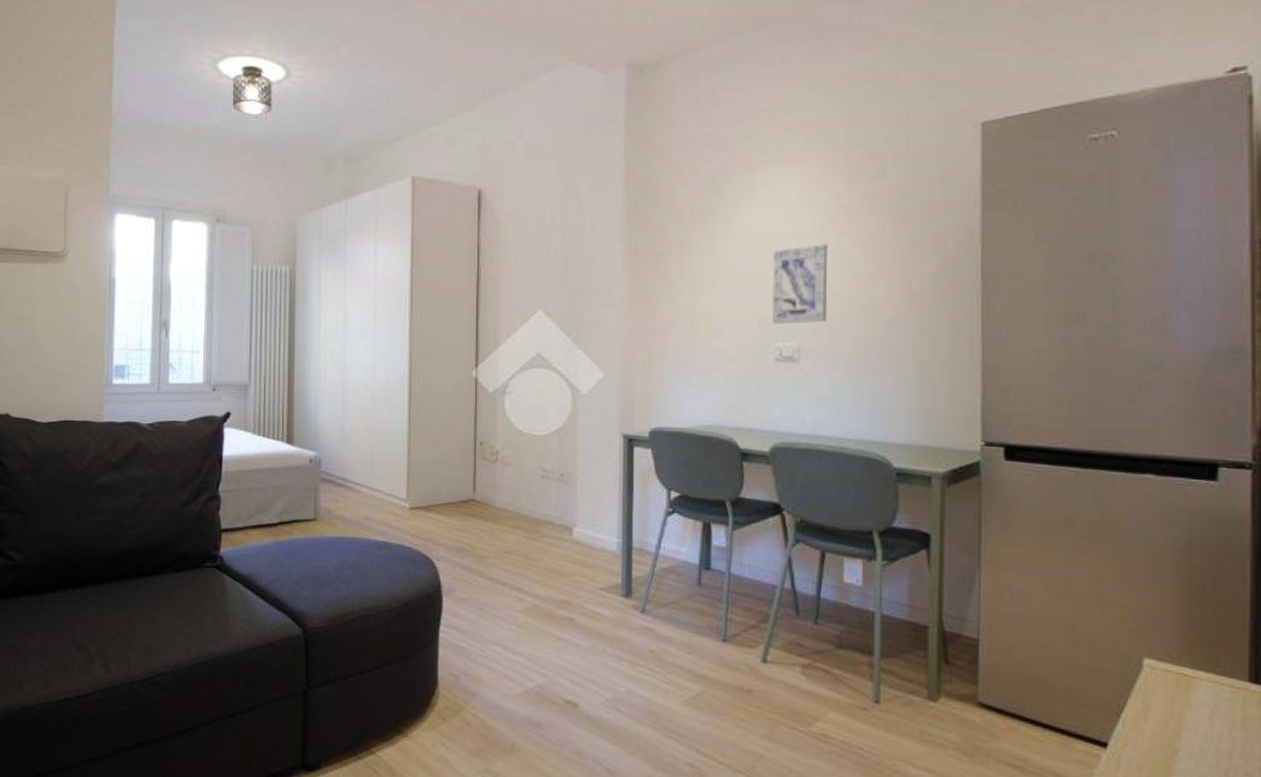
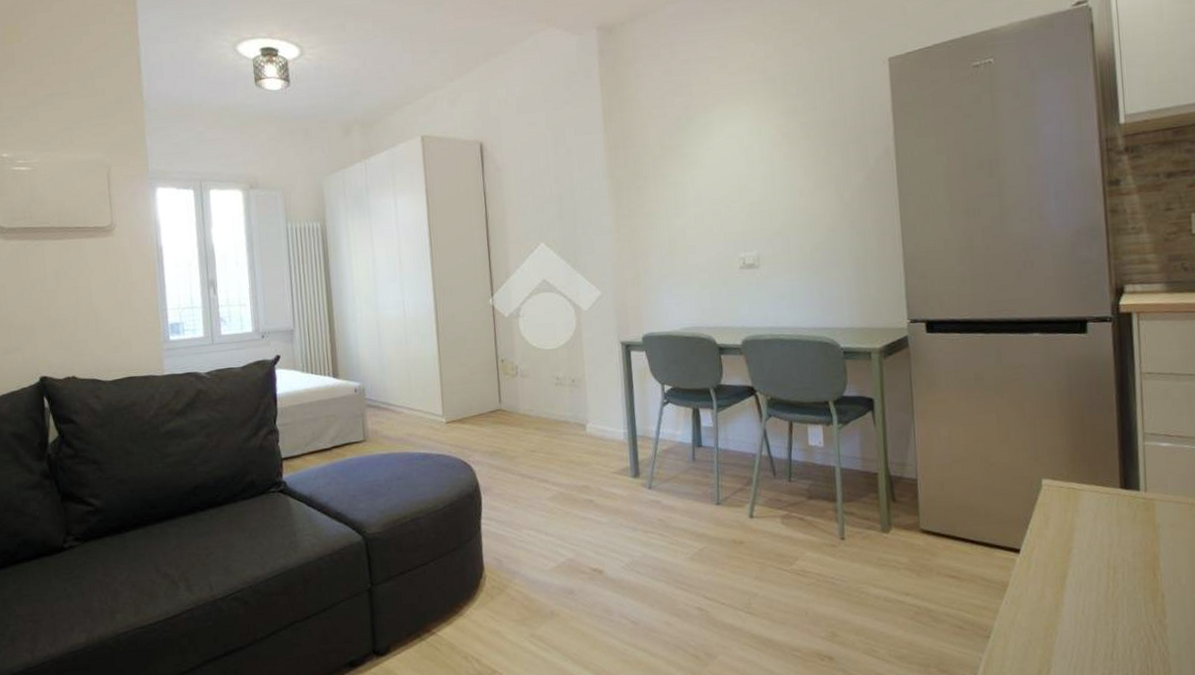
wall art: present [772,244,828,324] -> none [731,168,779,238]

